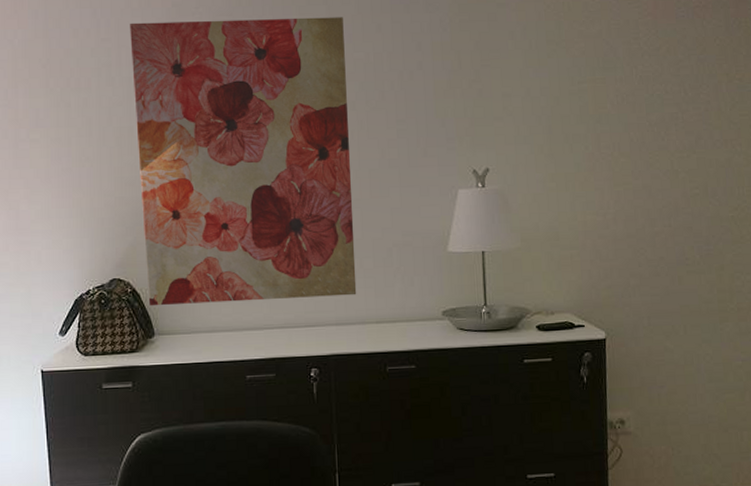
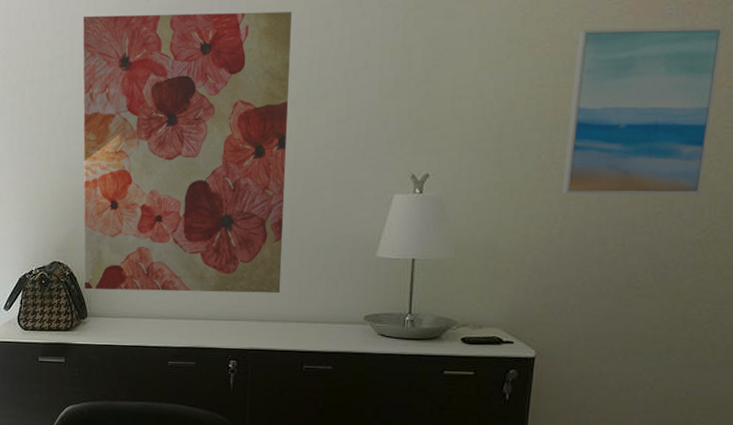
wall art: none [607,27,729,181] -> present [562,27,724,195]

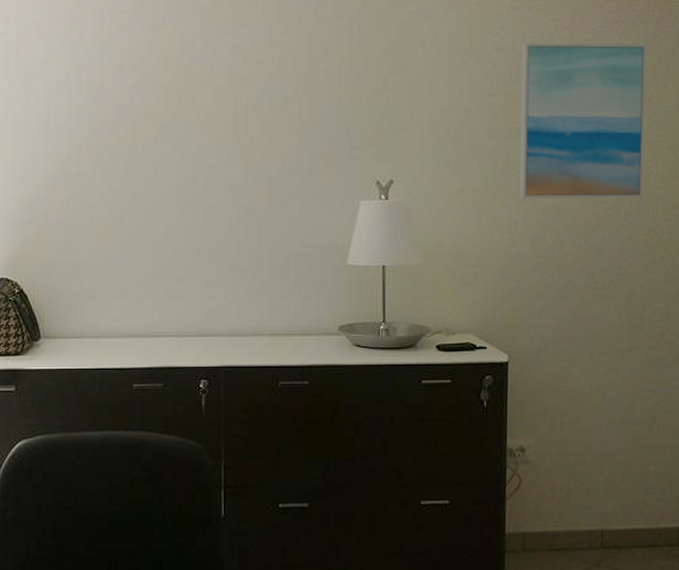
wall art: present [83,12,292,294] -> none [30,17,251,308]

